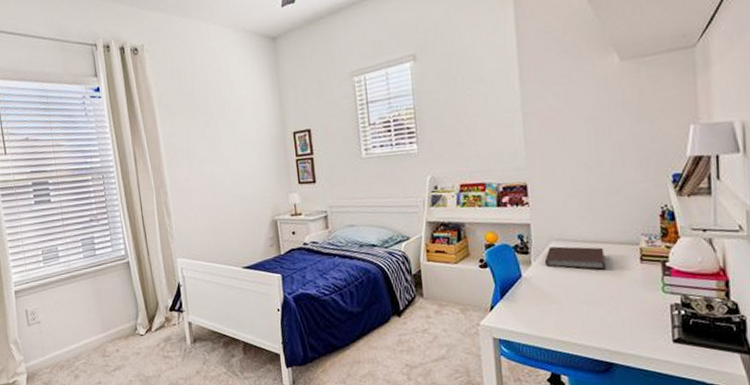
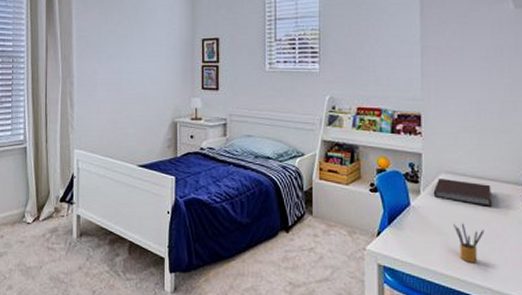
pencil box: none [567,288,600,327] -> present [454,222,485,263]

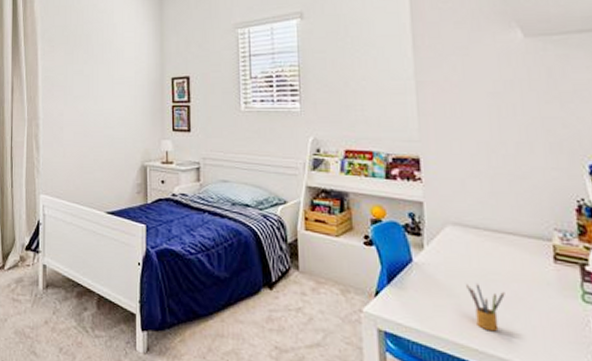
notebook: present [433,178,492,207] -> none [439,231,512,265]

